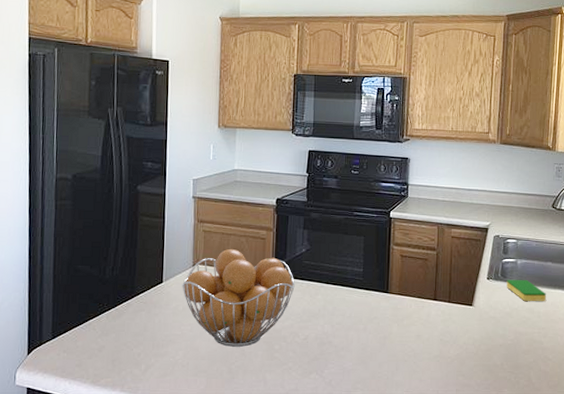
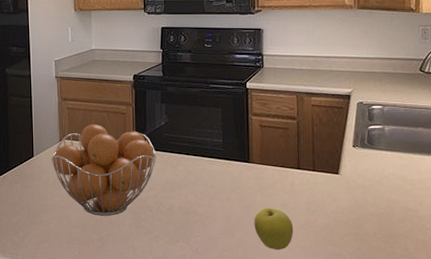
fruit: none [388,339,427,381] -> present [254,208,294,249]
dish sponge: present [506,280,547,301] -> none [374,147,420,168]

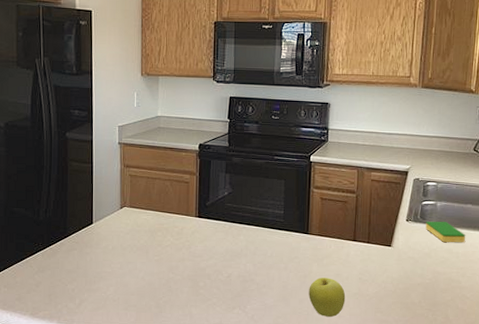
fruit basket: present [51,123,156,216] -> none [111,192,218,284]
dish sponge: none [374,147,420,168] -> present [425,222,466,242]

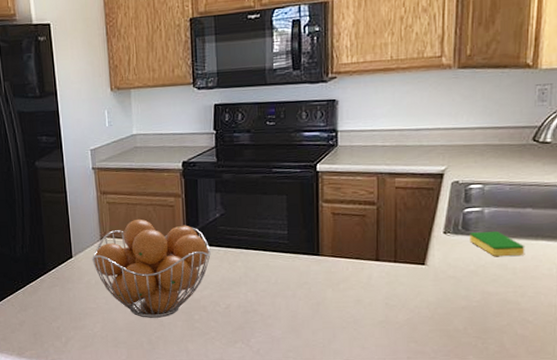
fruit basket: none [111,192,218,284] -> present [92,218,211,318]
fruit: present [309,278,346,317] -> none [323,304,369,349]

